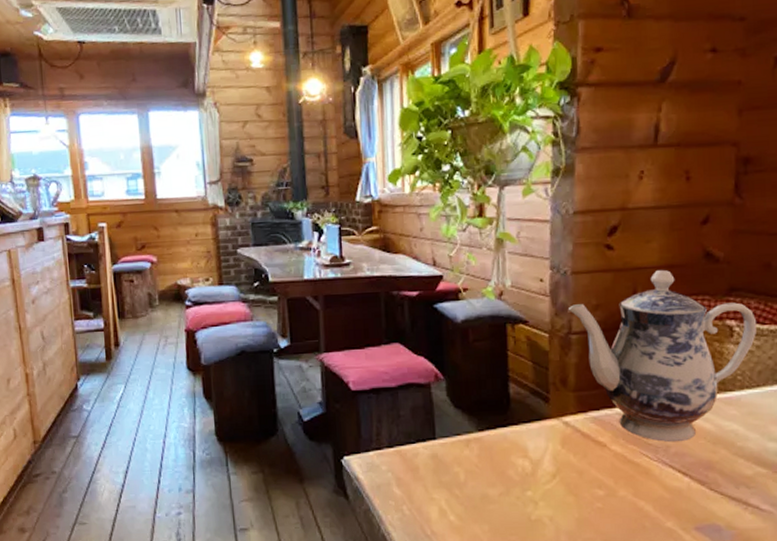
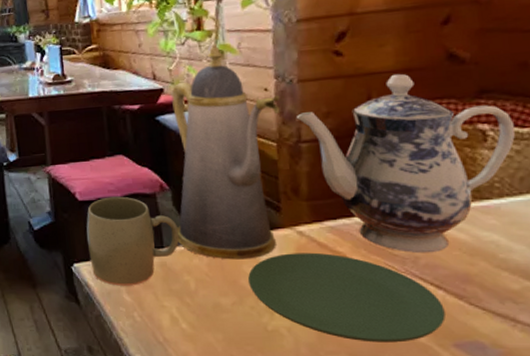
mug: none [358,386,452,479] -> present [86,196,180,286]
coffee pot: none [450,232,554,451] -> present [171,44,280,260]
plate: none [516,442,689,529] -> present [248,252,446,343]

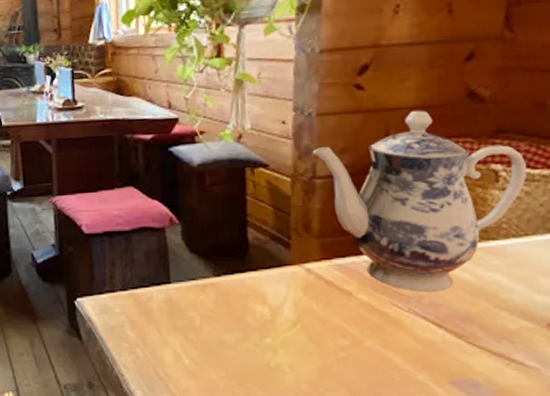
mug: present [86,196,180,286] -> none [91,230,187,321]
coffee pot: present [171,44,280,260] -> none [185,72,298,296]
plate: present [248,252,446,343] -> none [254,290,444,380]

